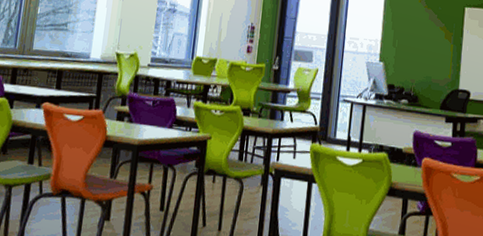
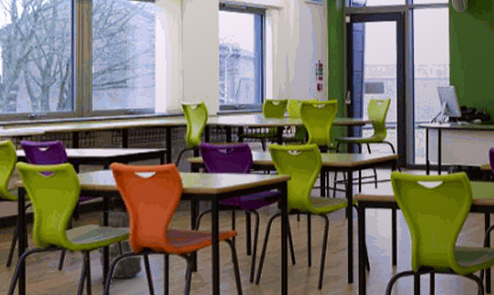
backpack: none [19,148,60,219] -> present [96,209,142,278]

